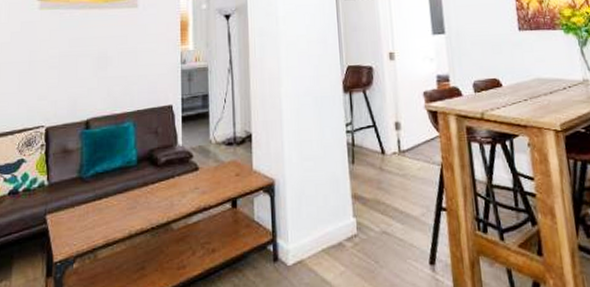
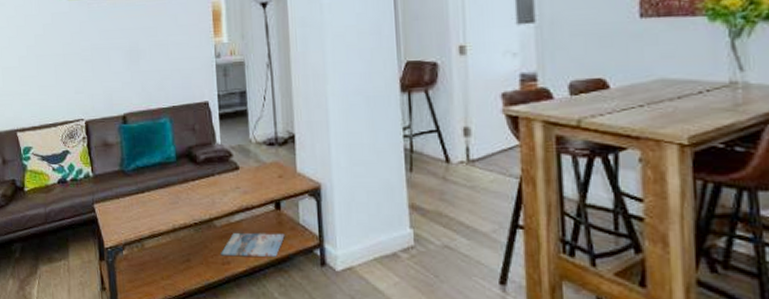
magazine: none [177,231,240,260] -> present [221,232,285,257]

